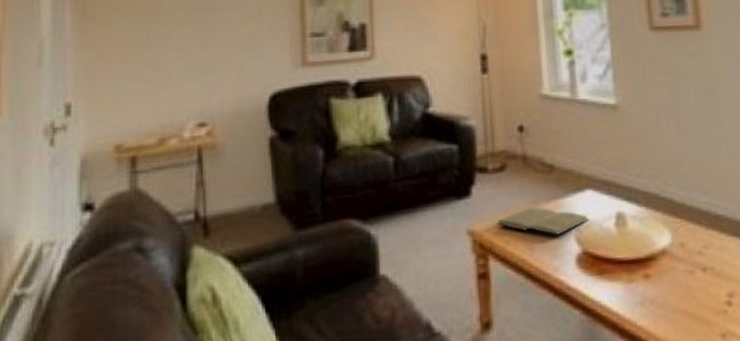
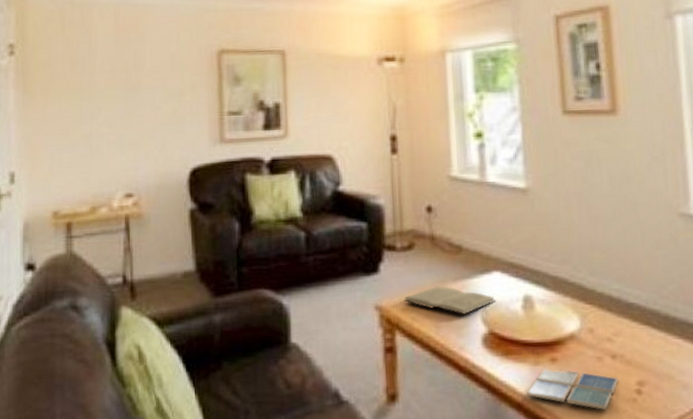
drink coaster: none [622,285,710,324] -> present [527,368,619,410]

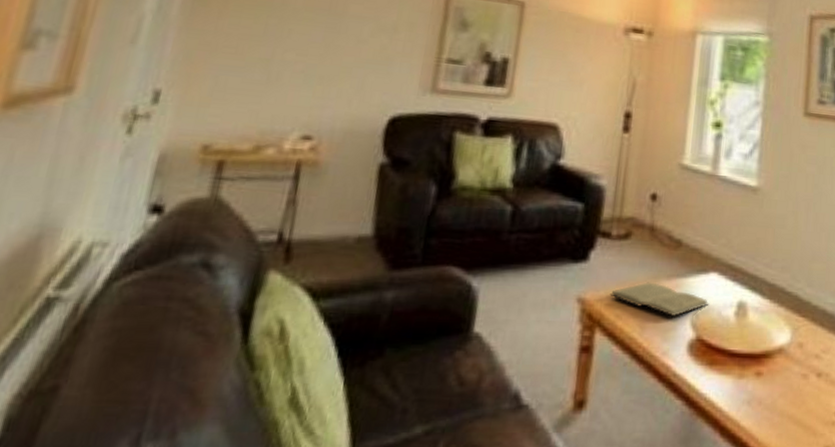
drink coaster: present [527,368,619,410] -> none [726,383,821,432]

